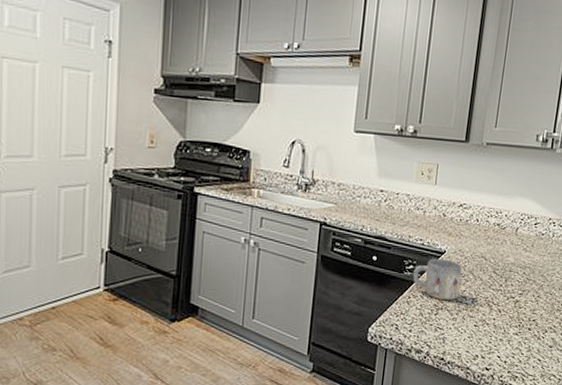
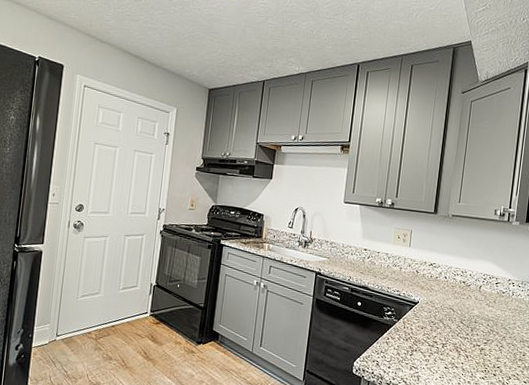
mug: present [412,258,462,301] -> none [391,307,433,344]

